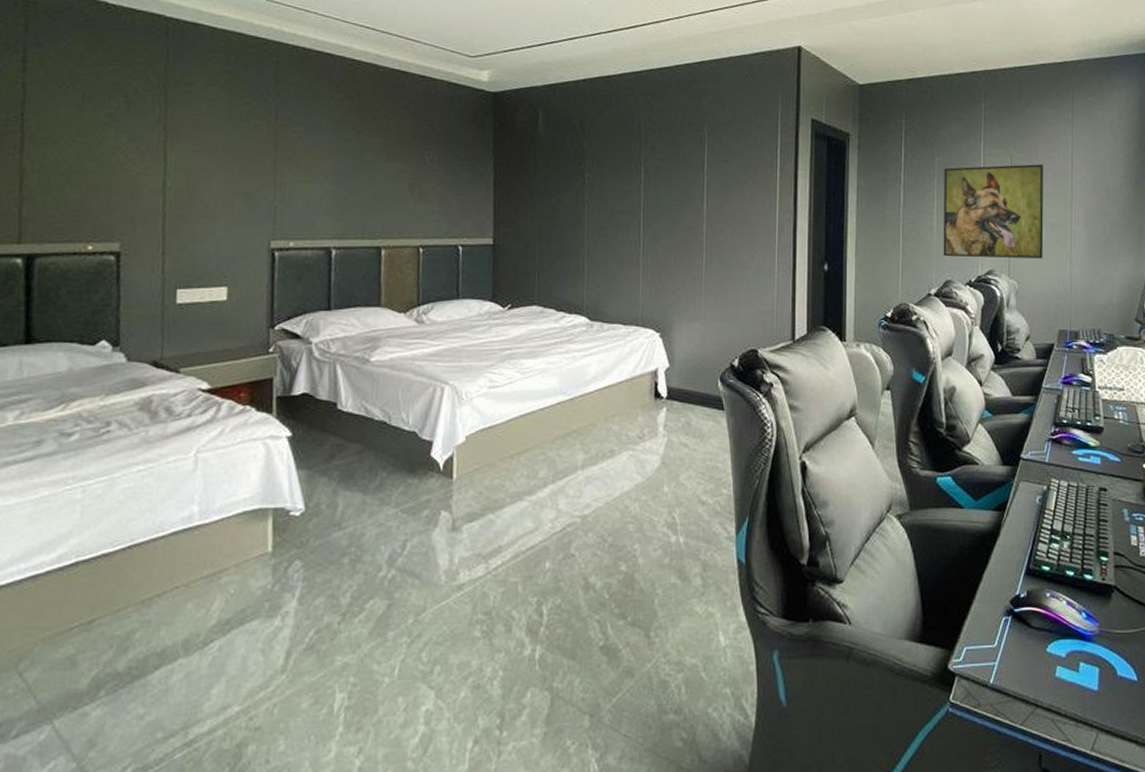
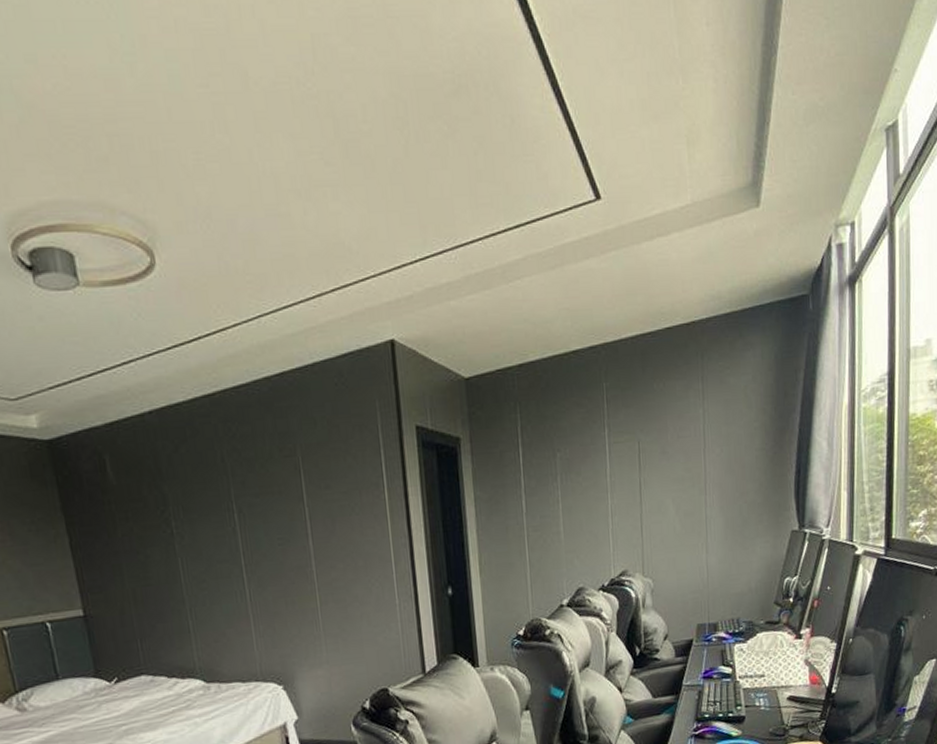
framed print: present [943,164,1044,259] -> none [567,446,678,562]

